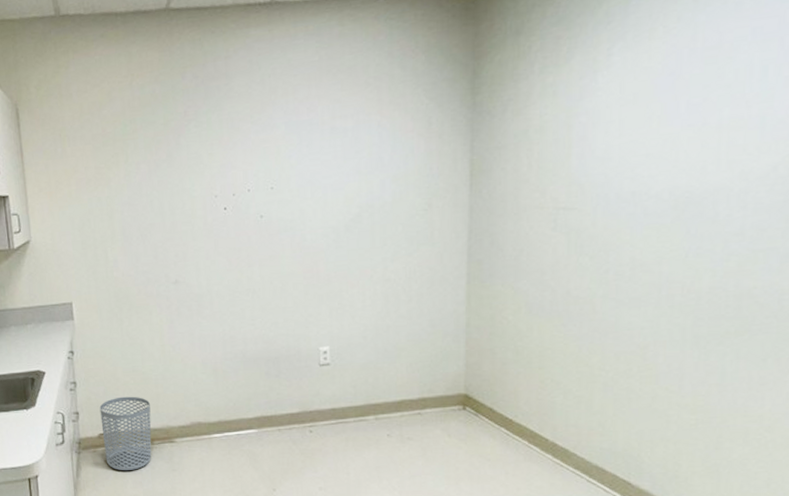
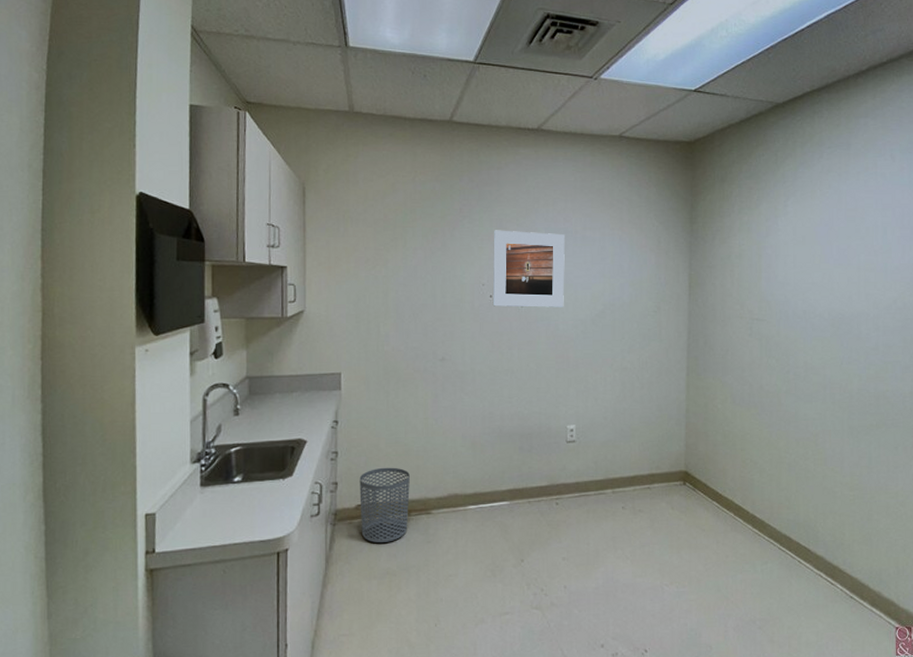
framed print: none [224,127,311,220] -> present [492,230,565,308]

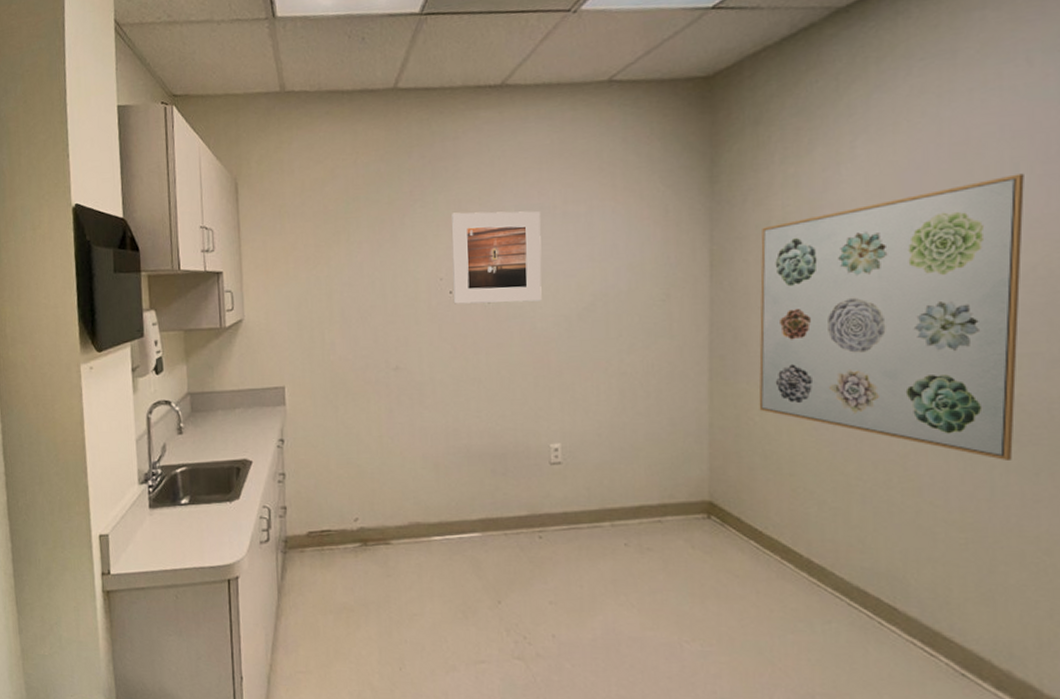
waste bin: present [359,467,410,543] -> none [309,491,366,574]
wall art: none [721,235,890,438] -> present [759,173,1024,460]

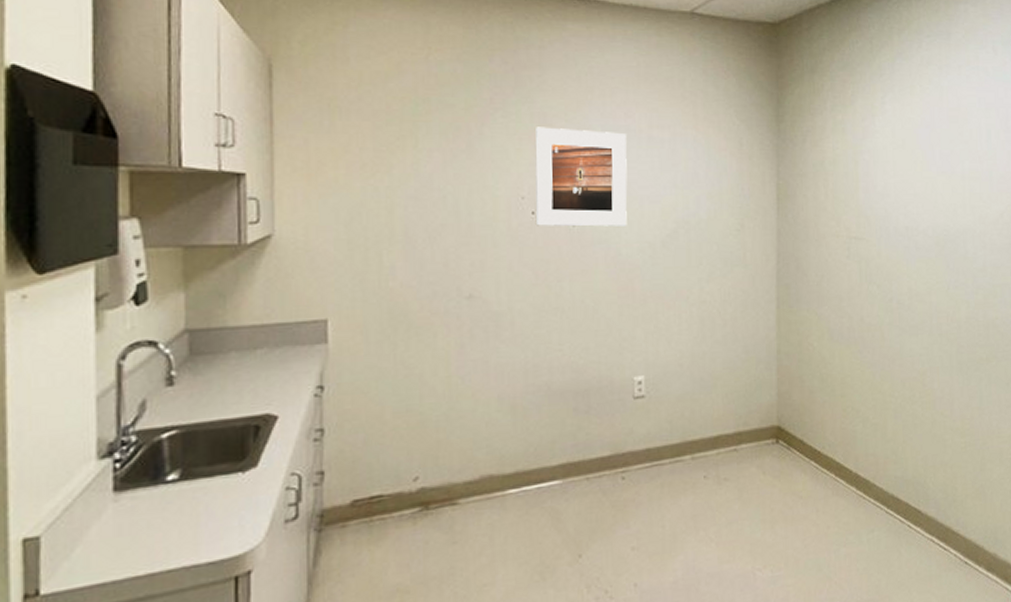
wall art: present [759,173,1024,460] -> none [817,138,994,374]

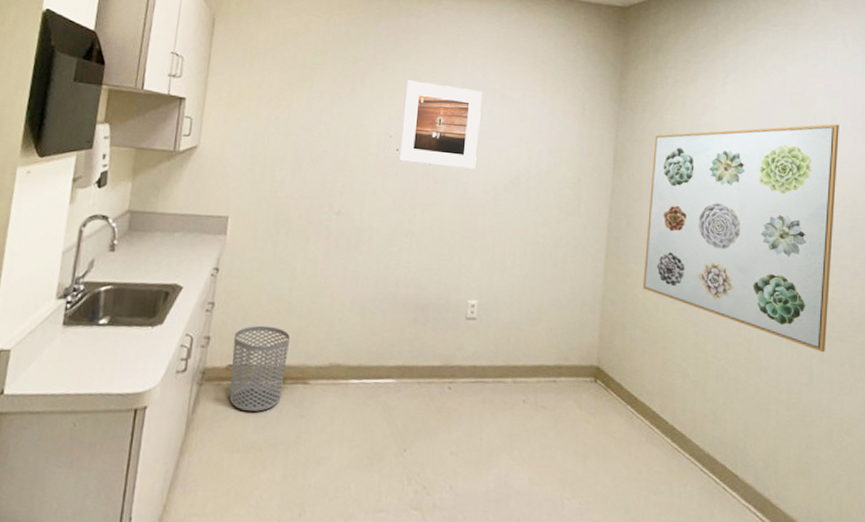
waste bin: none [356,445,428,551] -> present [229,325,290,412]
wall art: none [817,138,994,374] -> present [642,124,839,352]

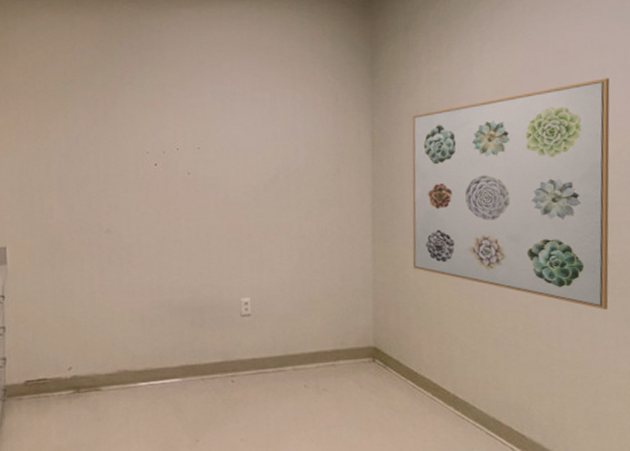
waste bin: present [229,325,290,412] -> none [27,342,78,419]
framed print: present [398,80,482,169] -> none [156,95,234,175]

